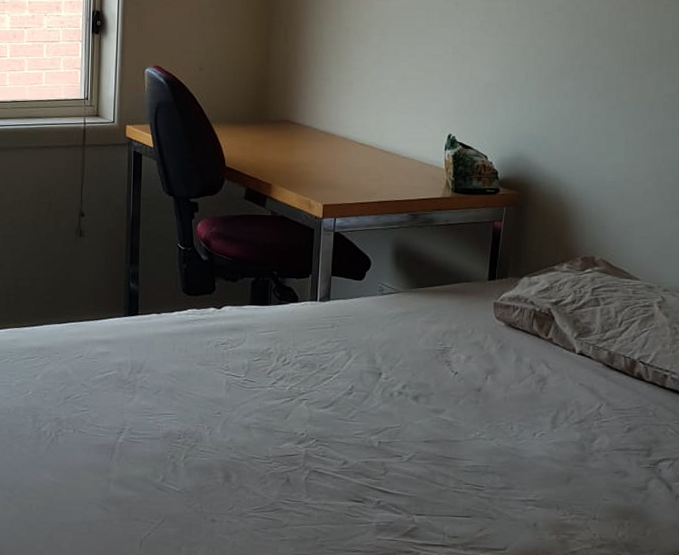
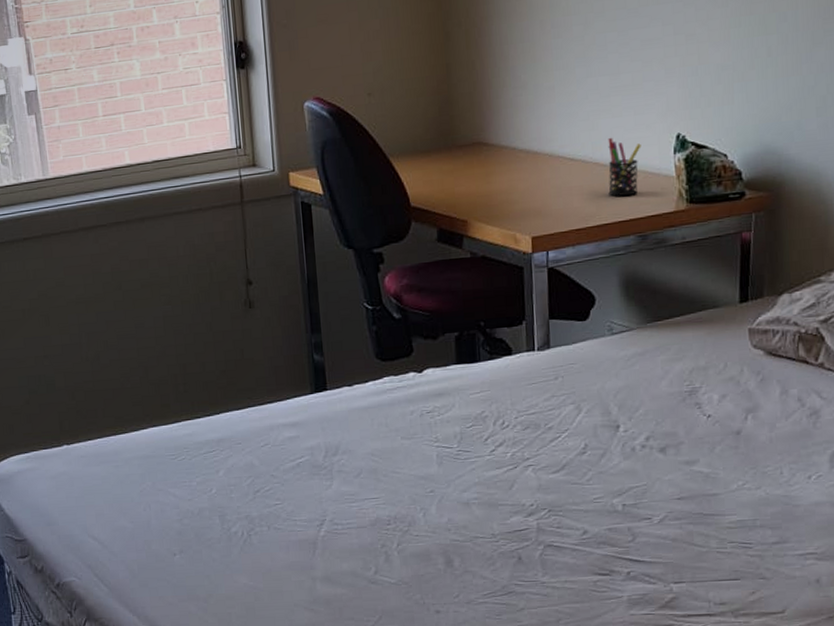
pen holder: none [389,130,419,181] -> present [608,137,641,197]

